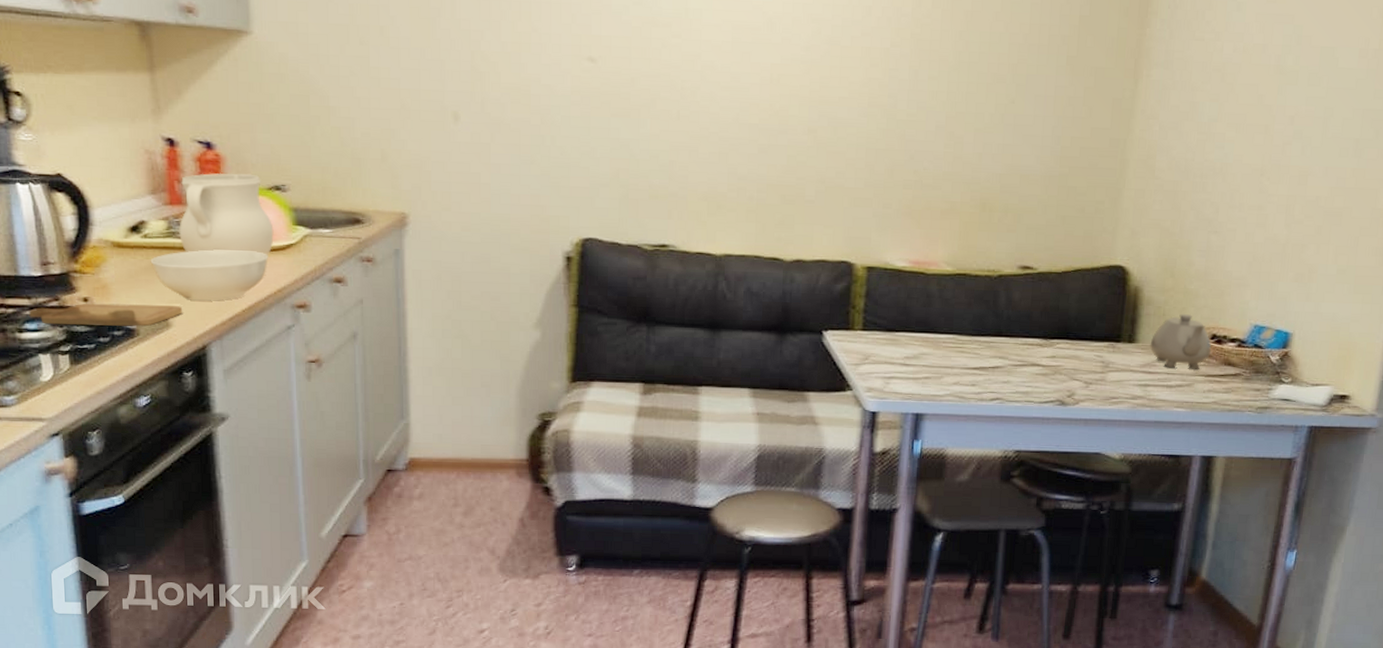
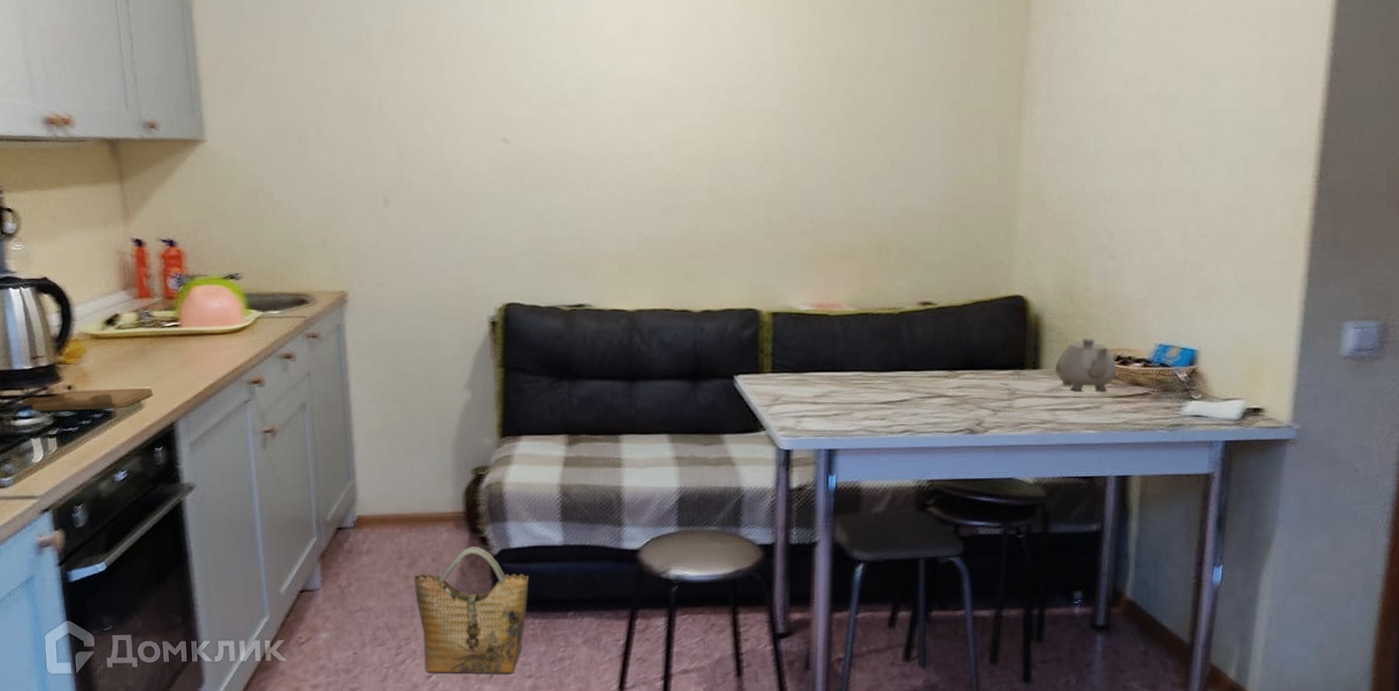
bowl: present [150,249,268,301] -> none [124,334,226,383]
ceramic jug: present [178,172,274,255] -> none [147,266,230,340]
grocery bag: none [469,496,593,632] -> present [413,546,529,674]

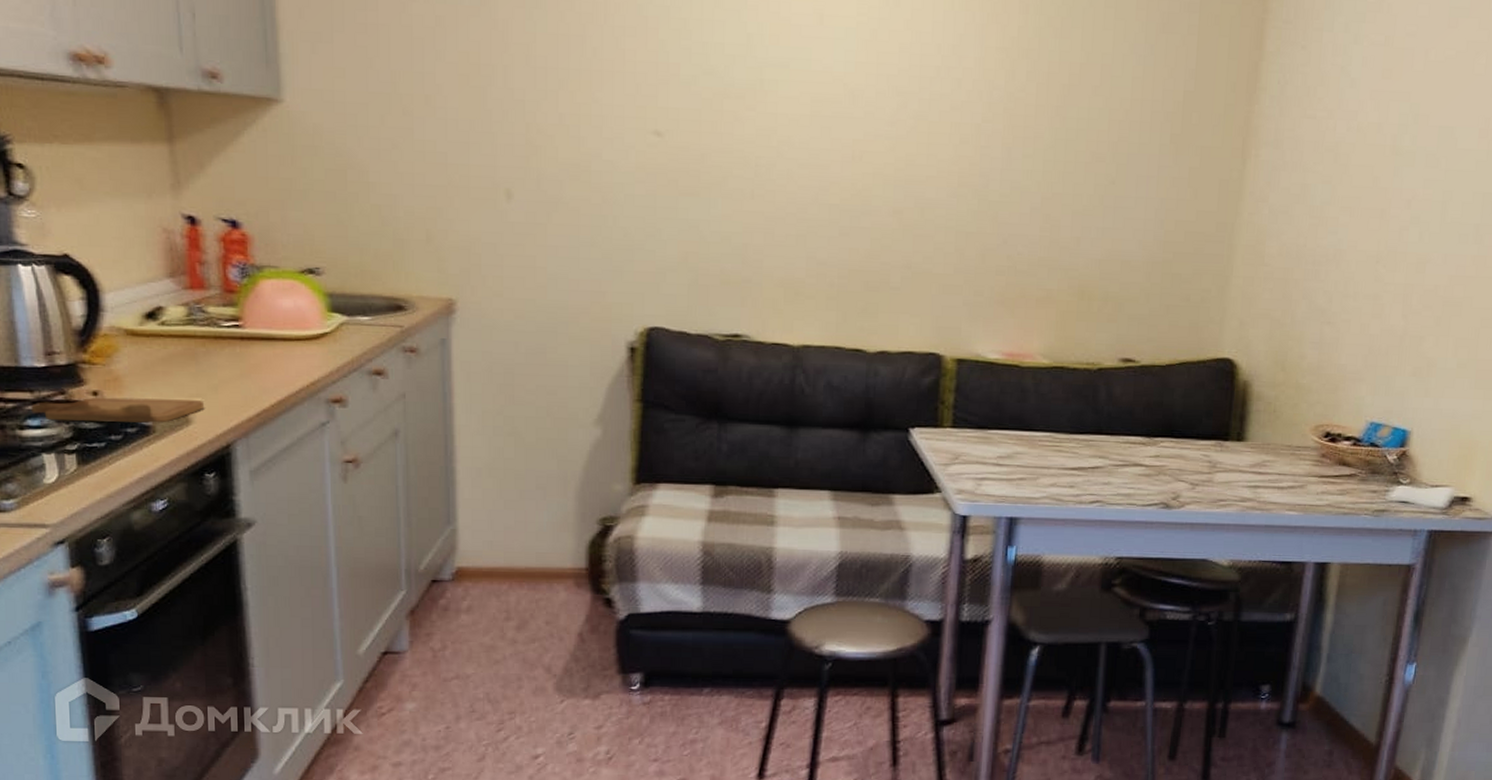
grocery bag: present [413,546,529,674] -> none [522,608,659,757]
teapot: present [1055,337,1117,392] -> none [1260,409,1325,470]

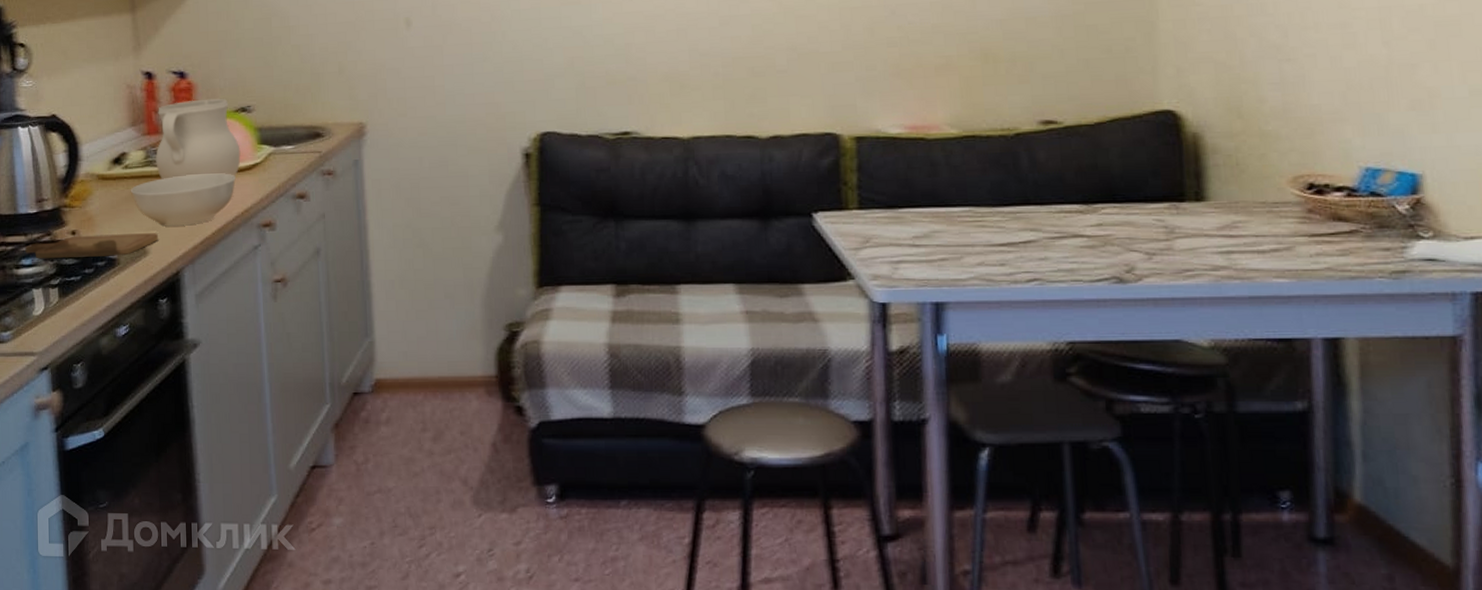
bowl: none [168,338,300,395] -> present [130,172,236,227]
ceramic jug: none [199,254,307,345] -> present [155,98,241,179]

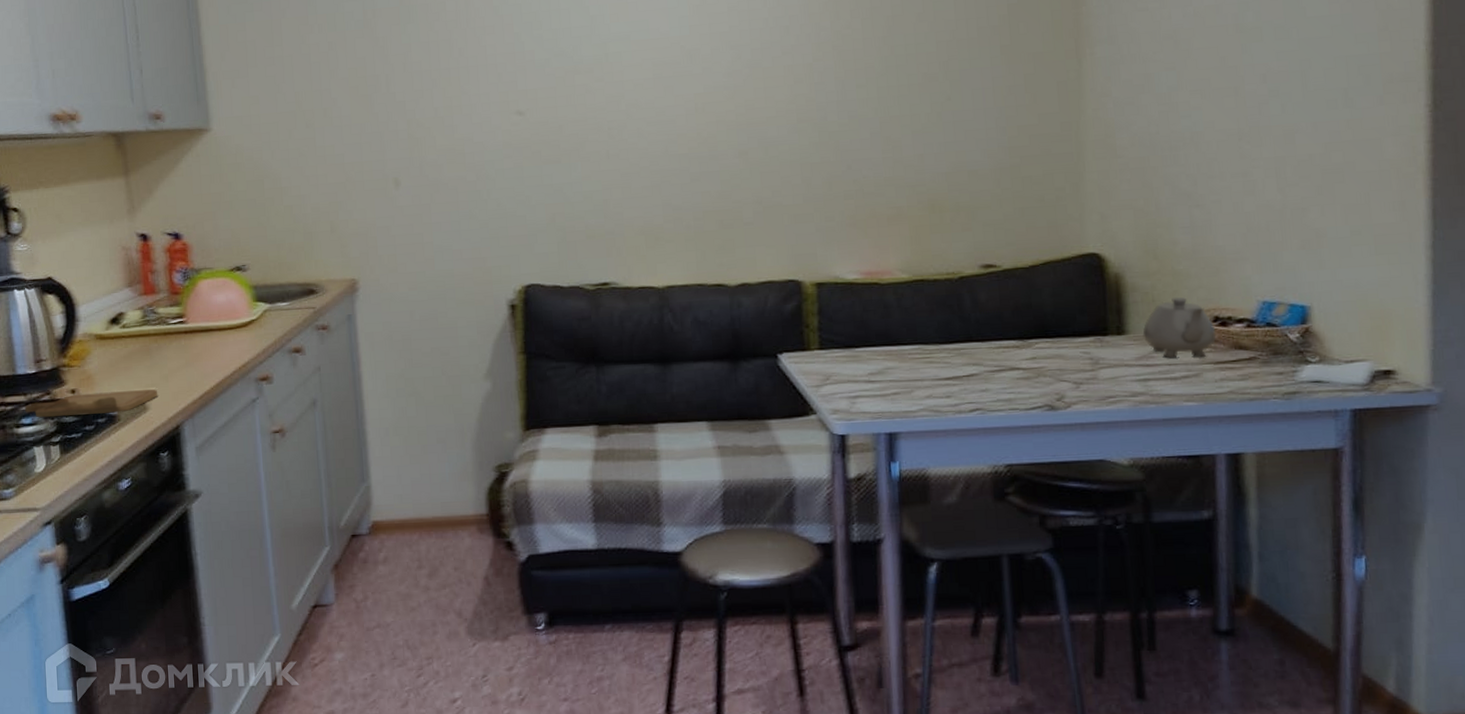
bowl: present [130,172,236,227] -> none [128,329,233,383]
ceramic jug: present [155,98,241,179] -> none [152,258,237,338]
teapot: none [1225,160,1312,229] -> present [1142,296,1217,359]

